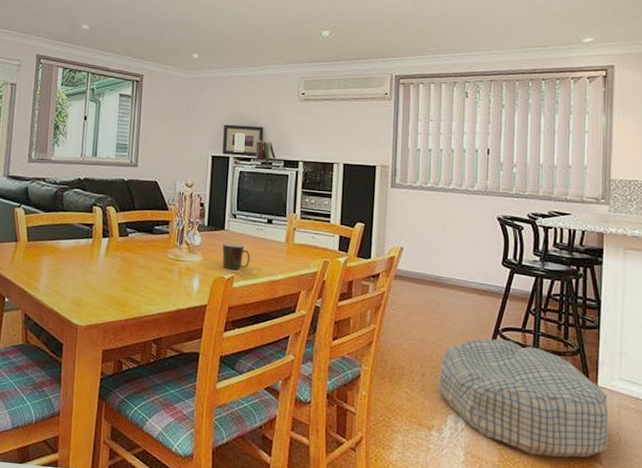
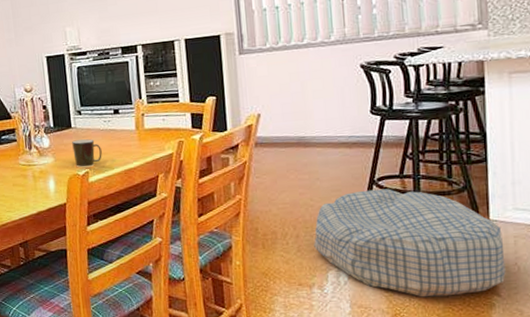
picture frame: present [222,124,264,157] -> none [53,17,97,54]
books: present [255,140,275,160] -> none [88,30,112,52]

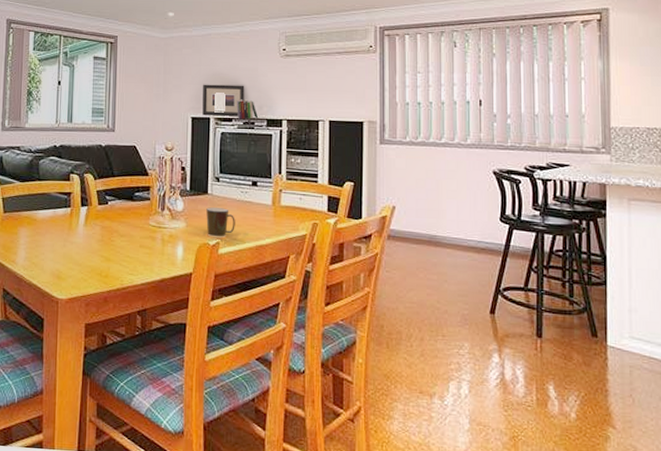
picture frame: none [53,17,97,54] -> present [202,84,245,117]
books: none [88,30,112,52] -> present [236,99,258,120]
dog bed: present [314,188,506,298] -> none [438,299,621,423]

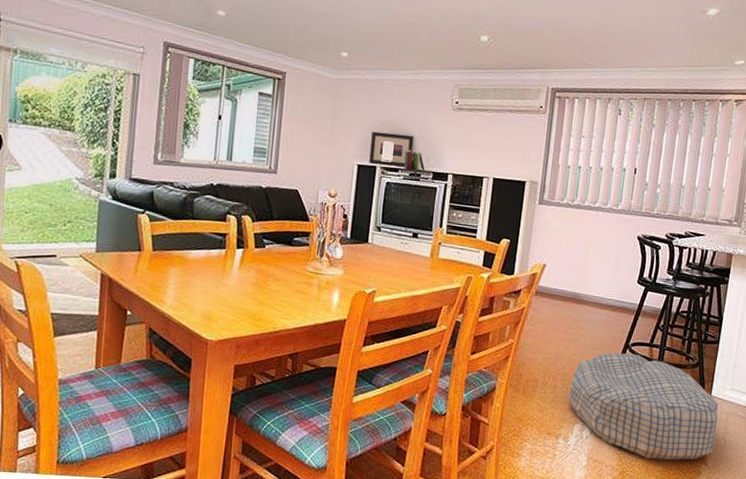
mug: present [206,207,235,239] -> none [363,256,393,288]
dog bed: none [438,299,621,423] -> present [567,352,719,460]

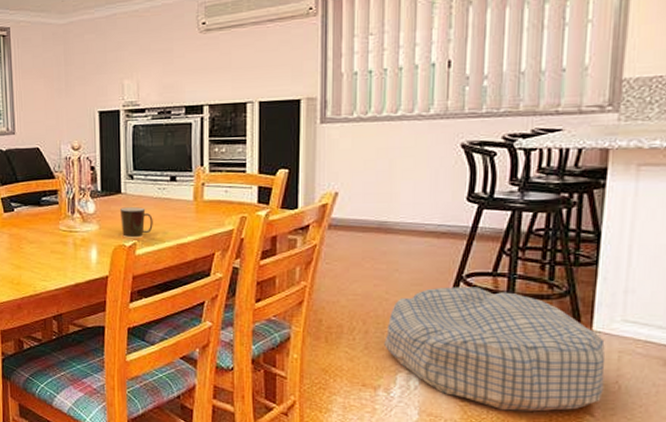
mug: none [363,256,393,288] -> present [120,207,153,239]
picture frame: present [369,131,414,168] -> none [110,69,159,109]
books: present [404,149,424,171] -> none [149,86,174,109]

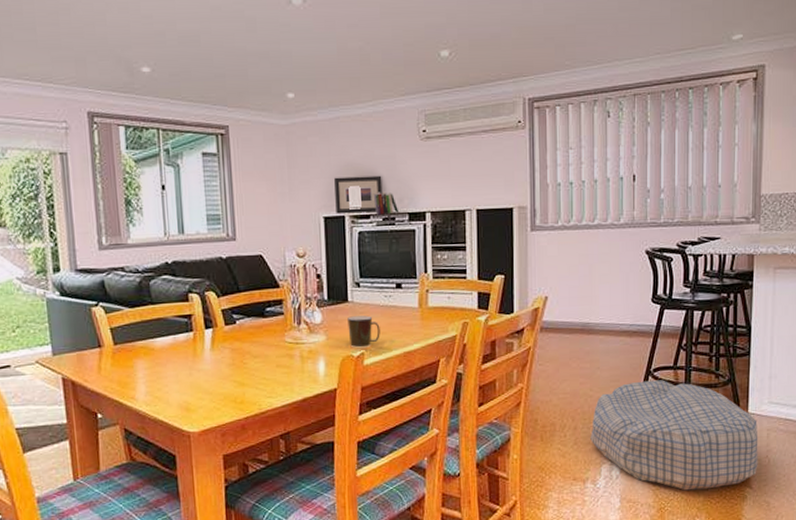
picture frame: none [110,69,159,109] -> present [334,175,383,214]
books: none [149,86,174,109] -> present [373,192,398,215]

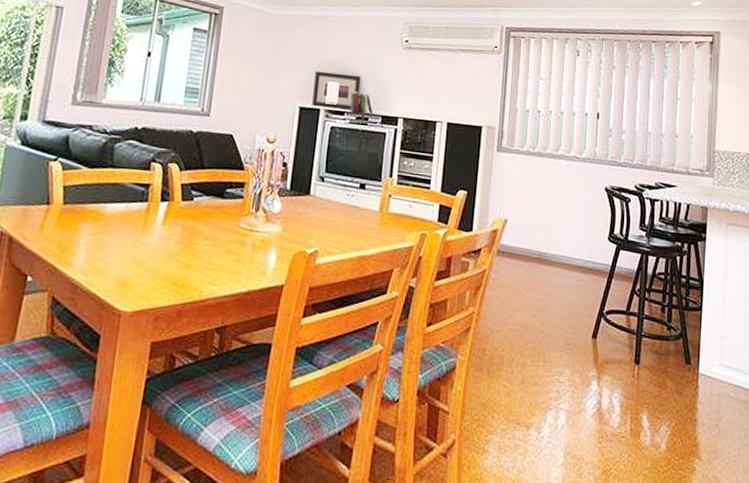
mug: present [348,315,380,349] -> none [304,210,338,247]
dog bed: present [590,380,758,491] -> none [538,322,709,455]

